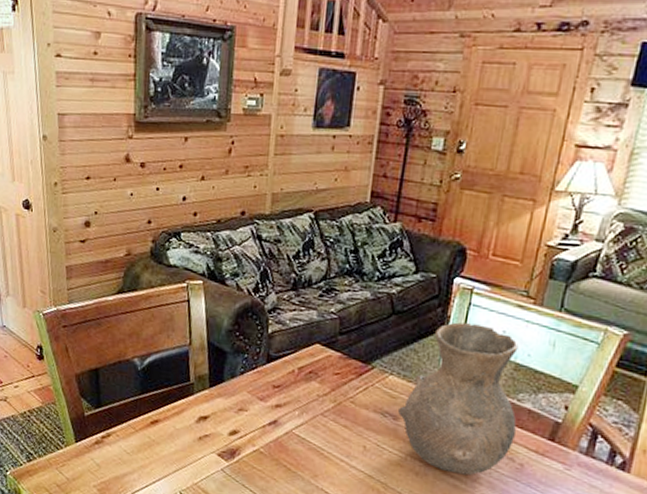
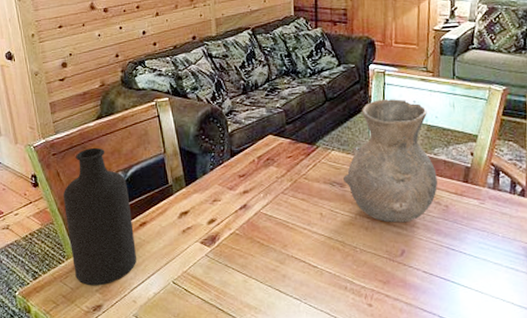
bottle: none [69,325,144,482] -> present [63,147,136,286]

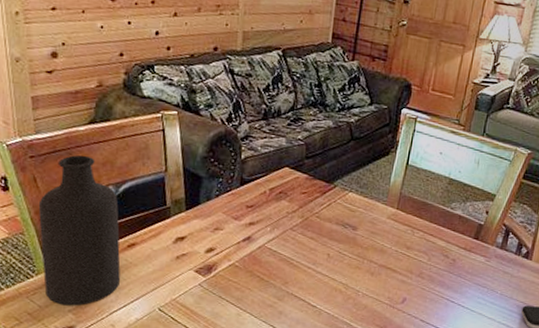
vase: present [343,99,437,223] -> none [357,146,452,272]

